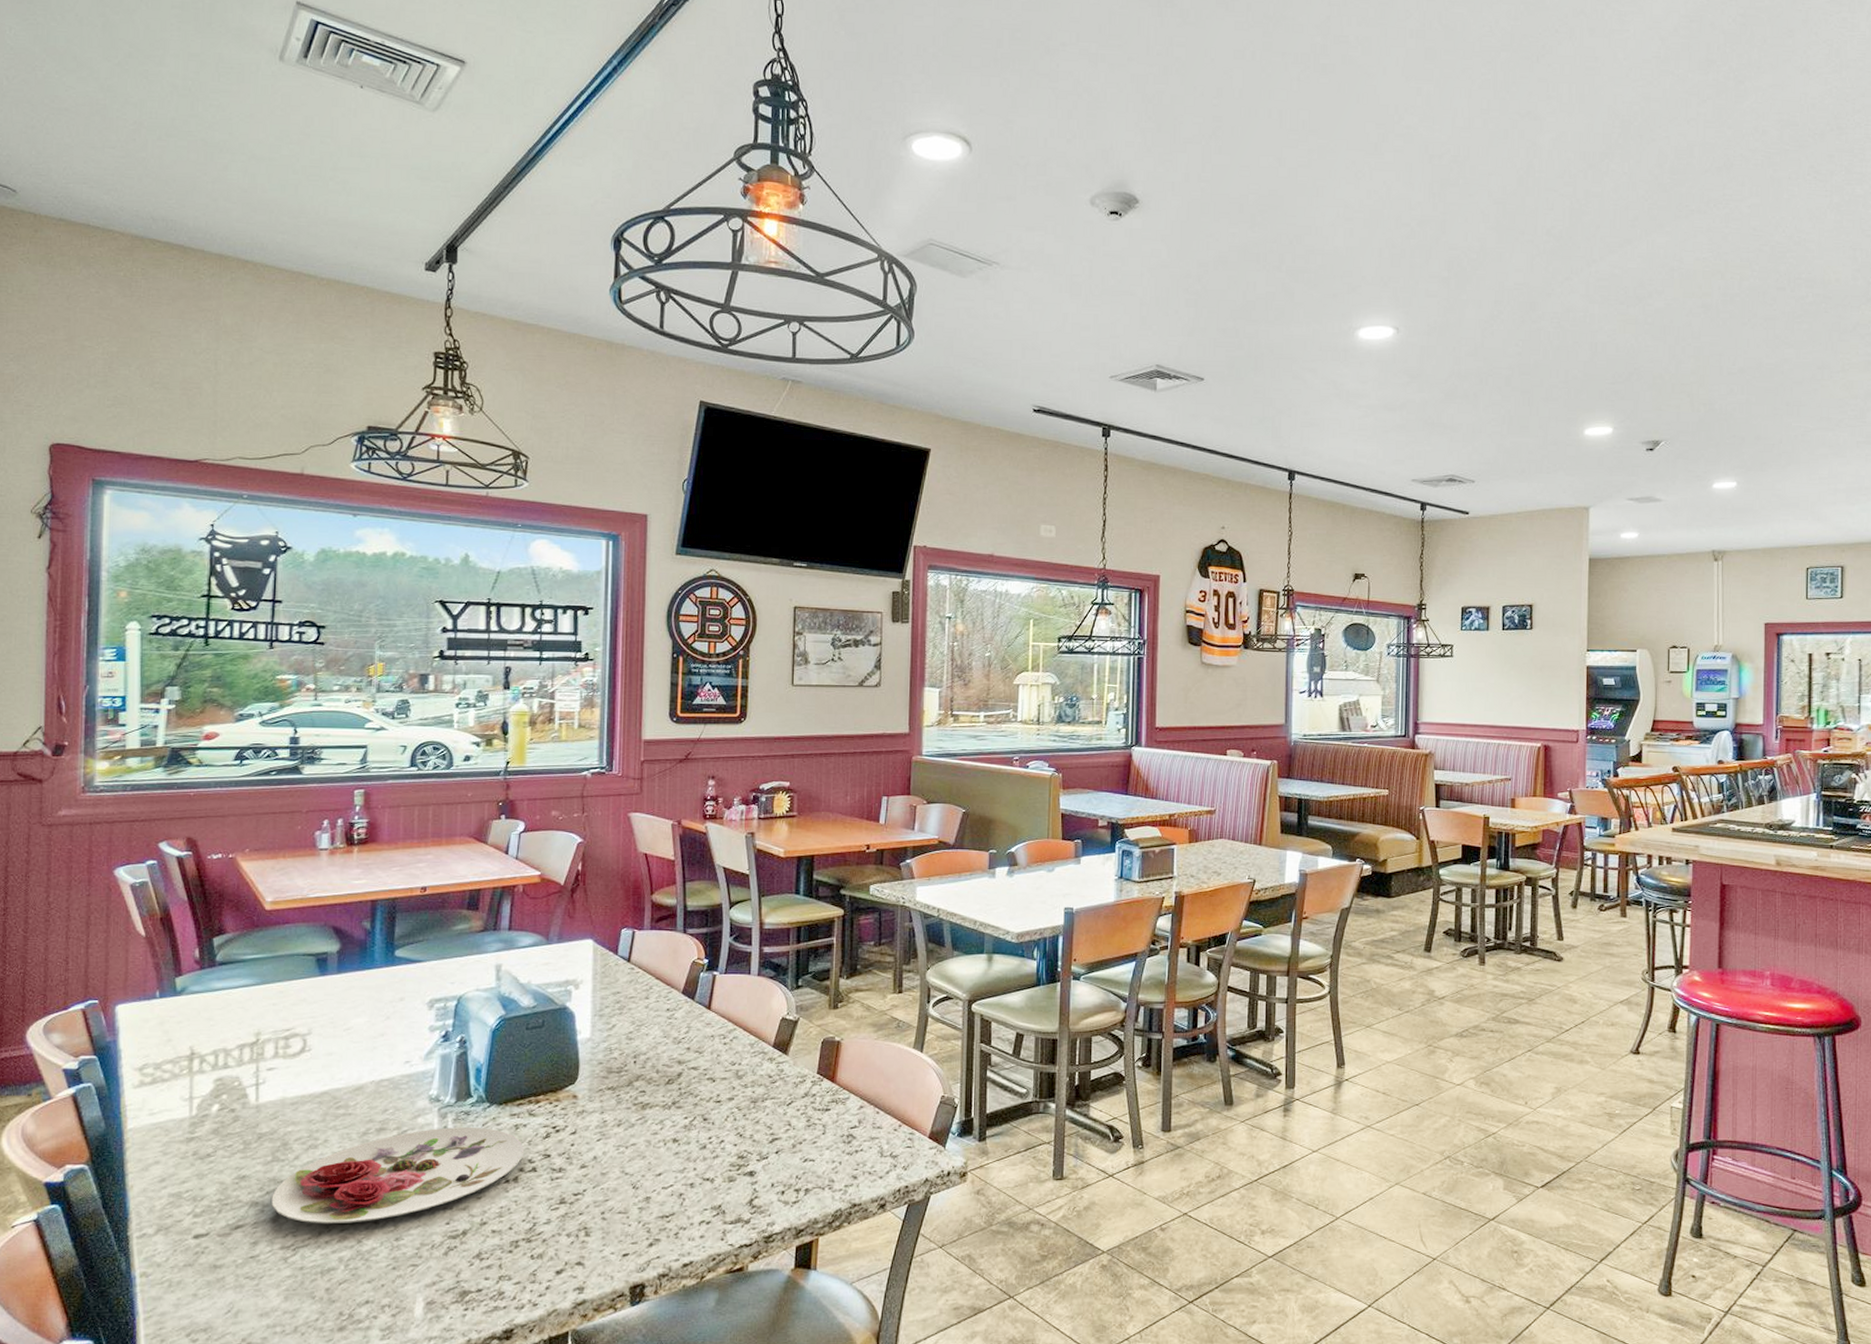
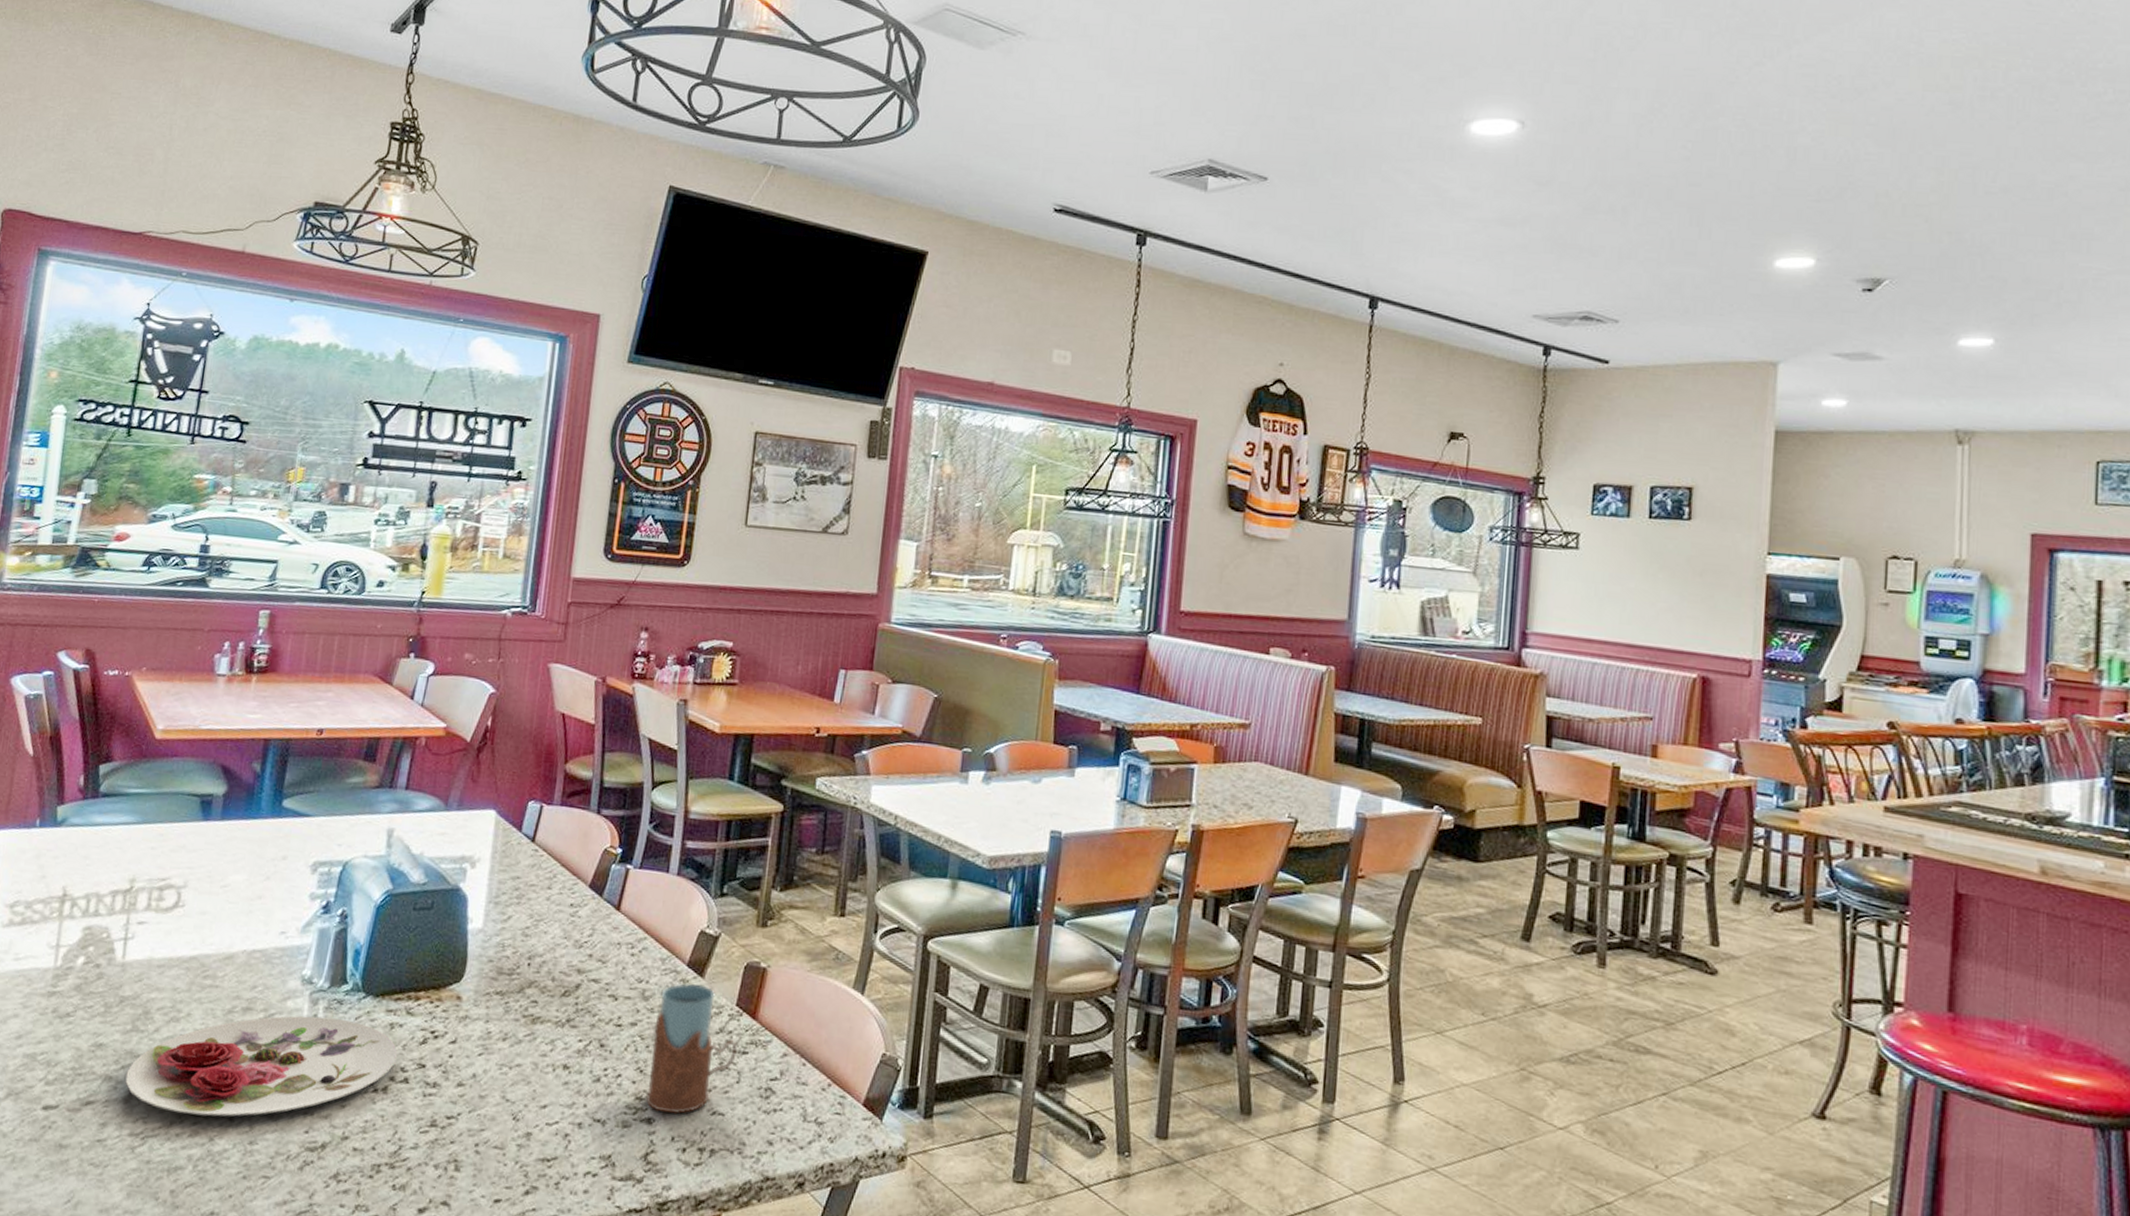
drinking glass: none [747,1060,821,1166] -> present [646,982,737,1115]

